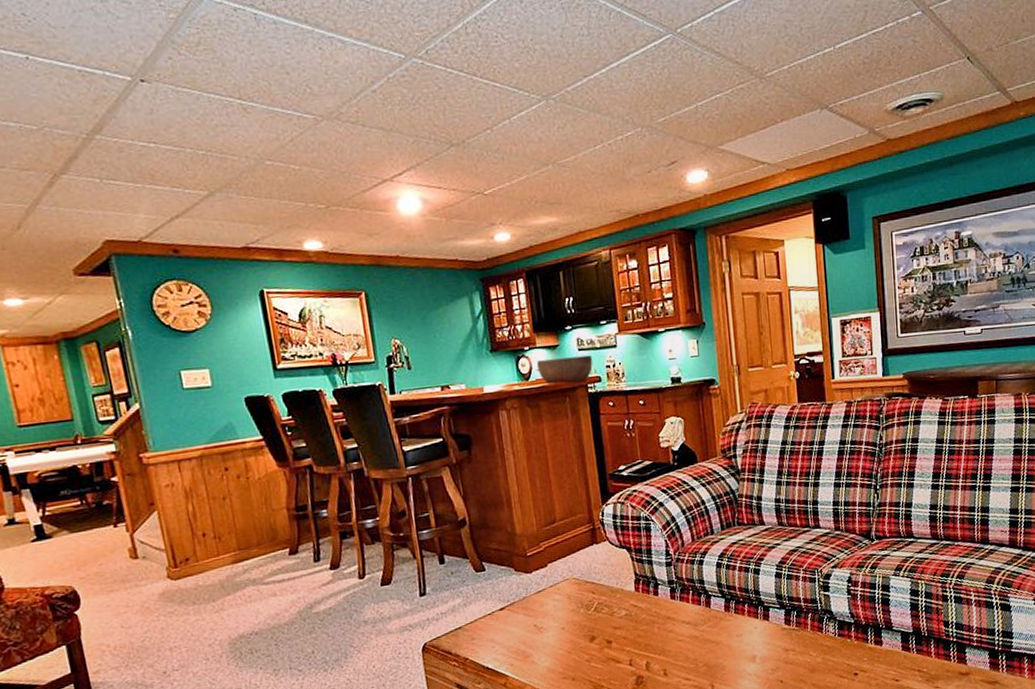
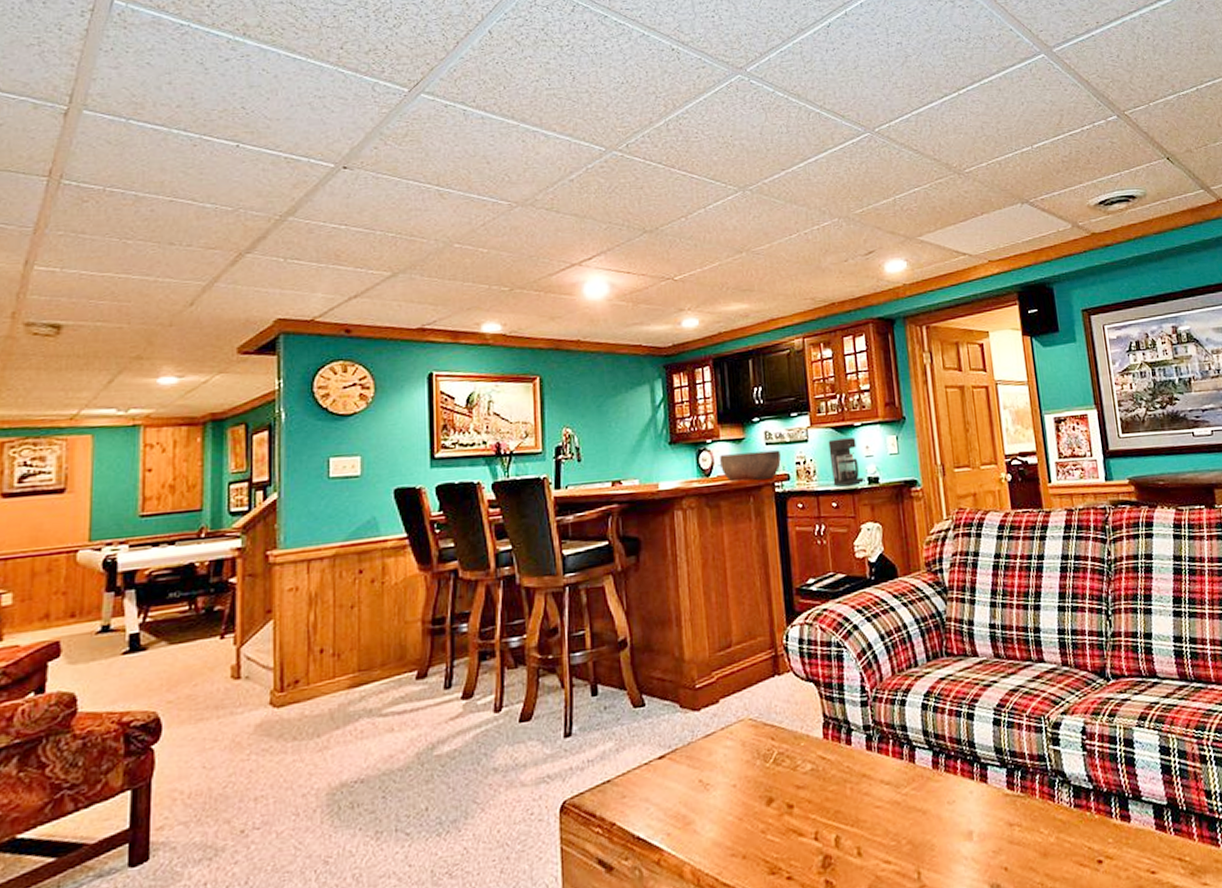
coffee maker: none [635,342,668,386] -> present [828,437,864,487]

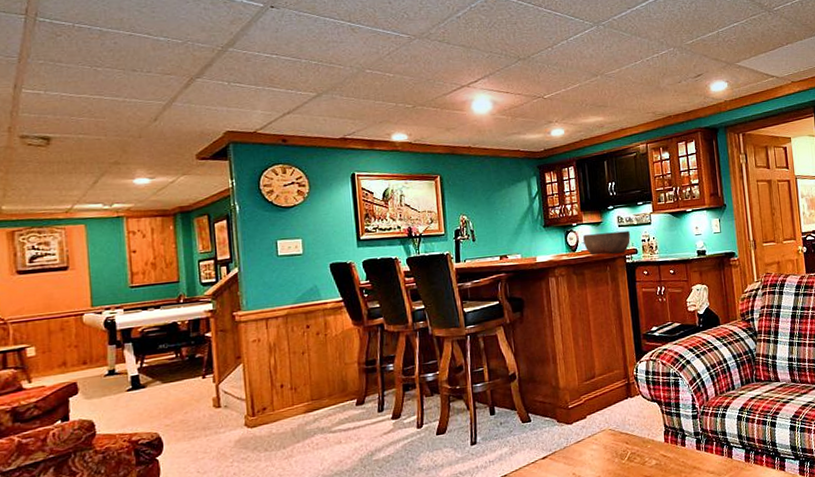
coffee maker: present [828,437,864,487] -> none [666,220,694,258]

